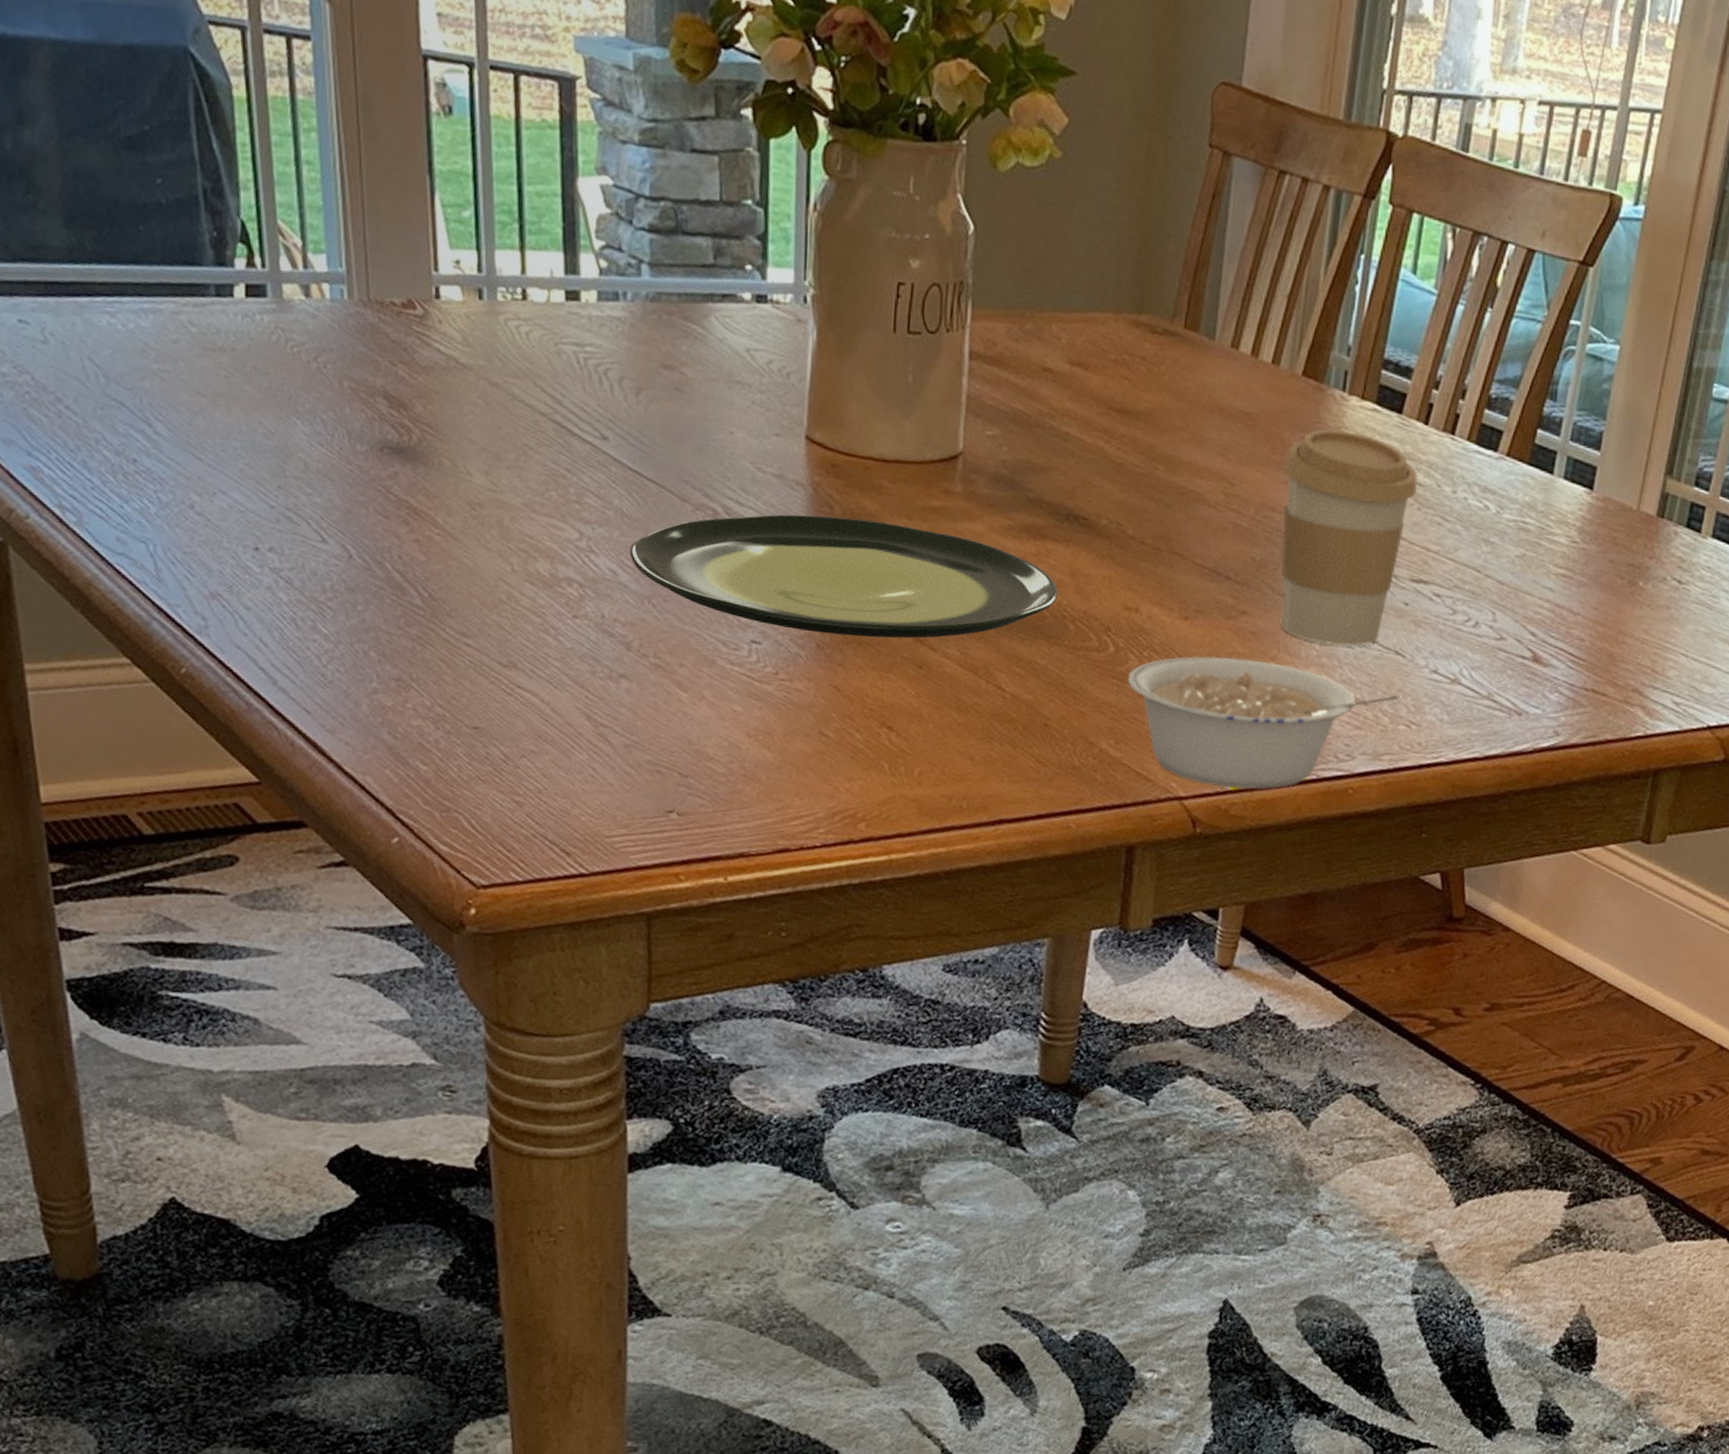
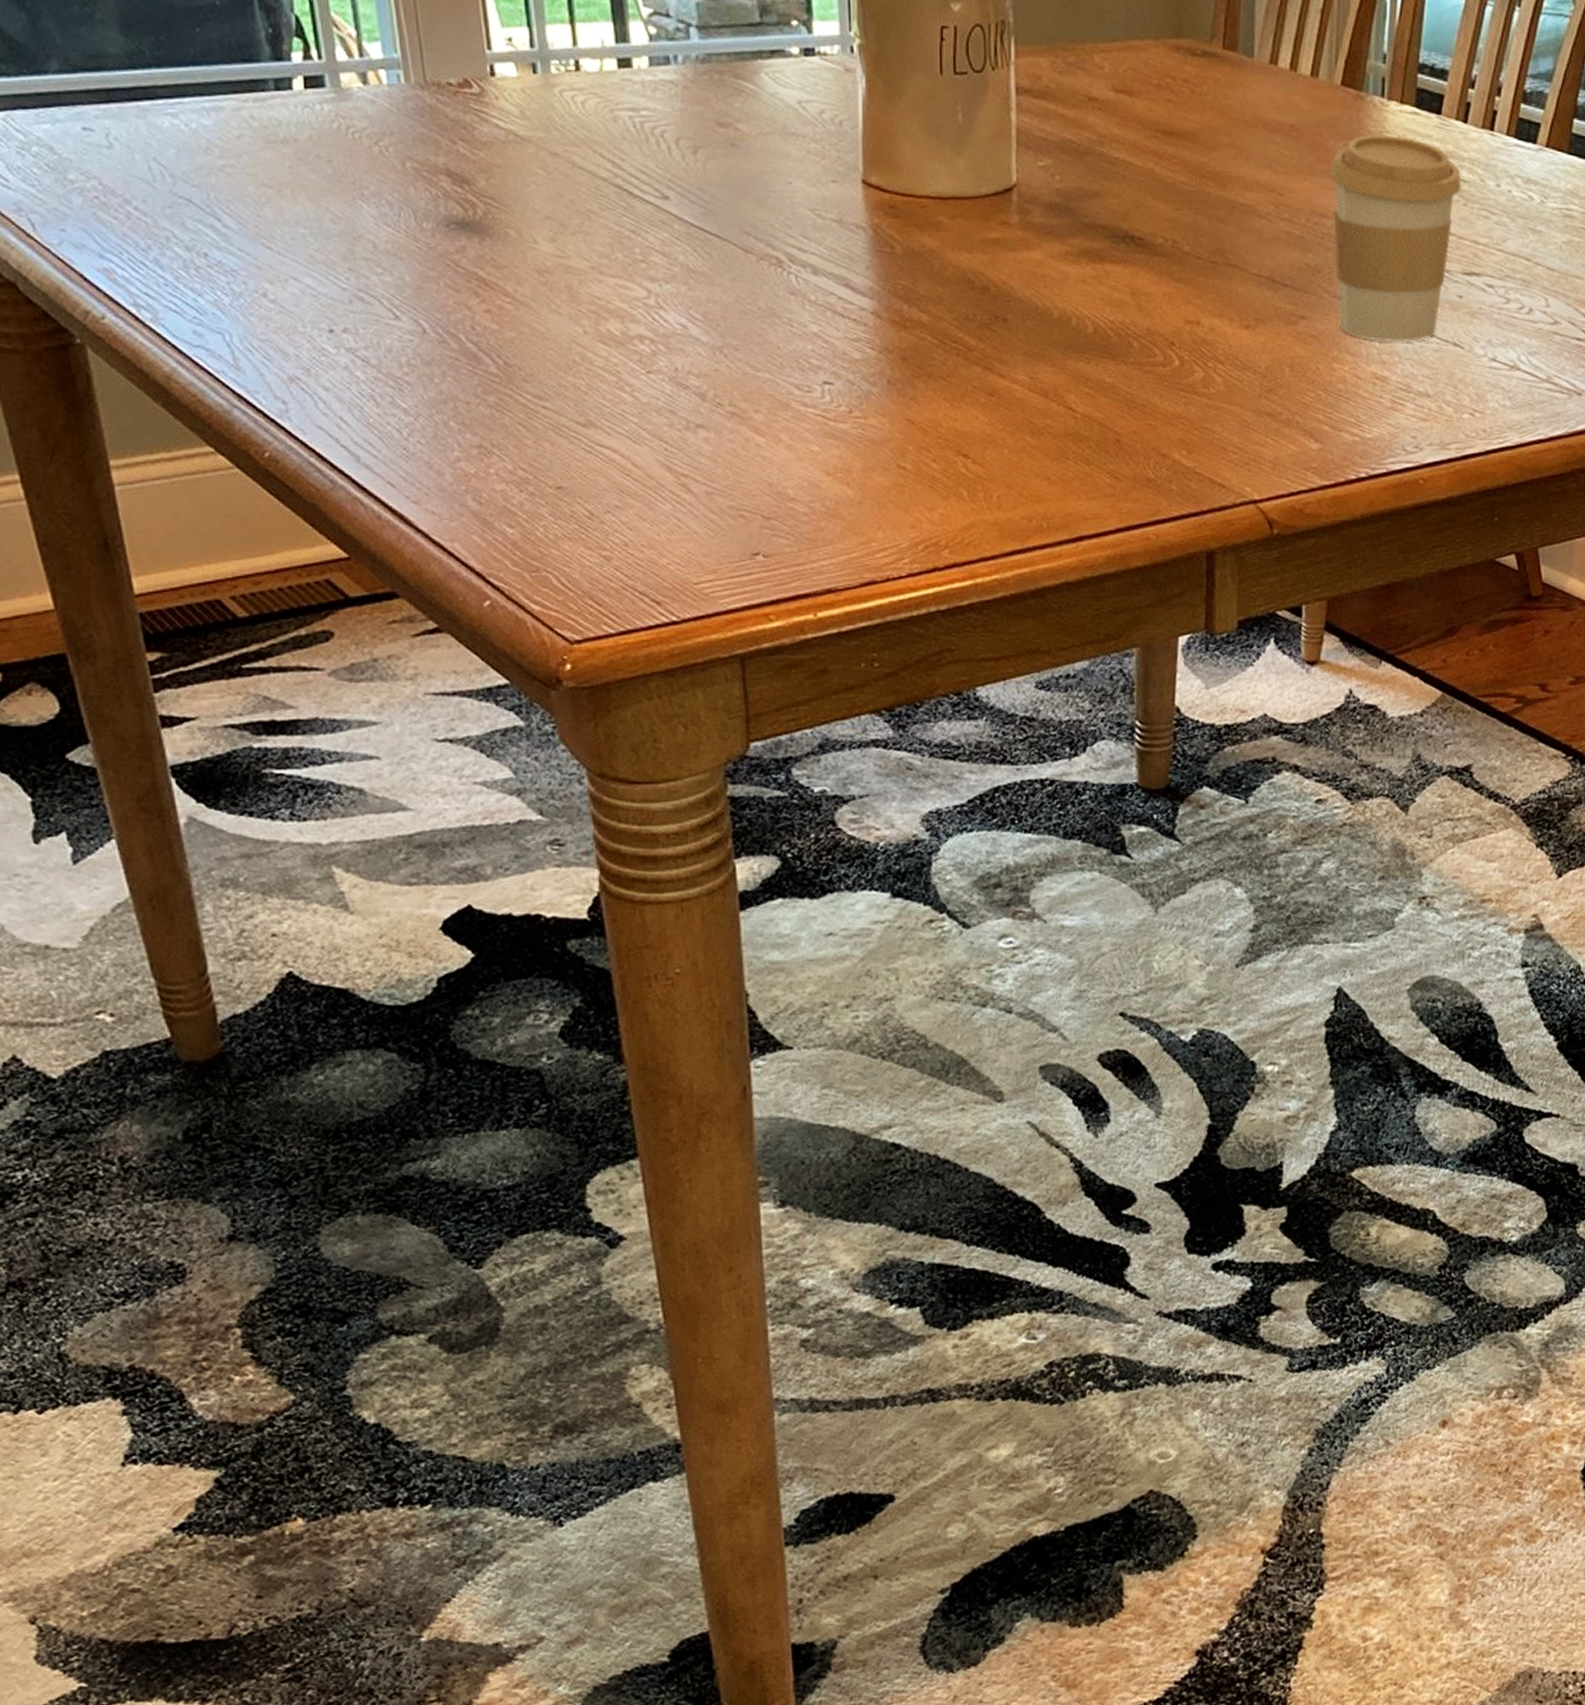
plate: present [630,514,1058,639] -> none [698,256,1120,370]
legume: present [1127,656,1402,790] -> none [1194,361,1463,488]

